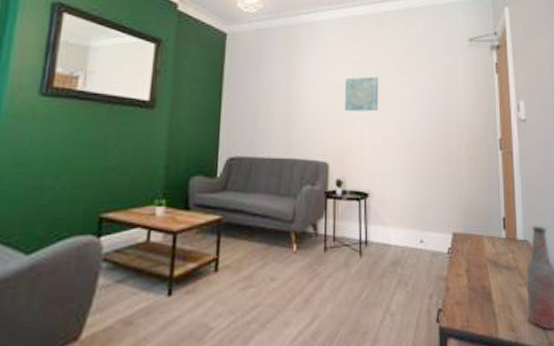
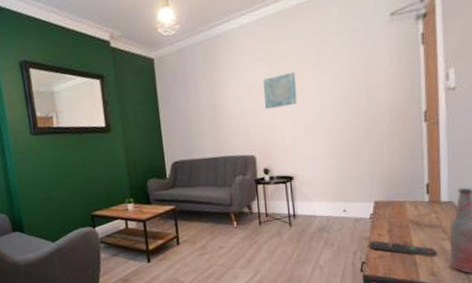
remote control: none [447,281,516,307] -> present [370,240,437,257]

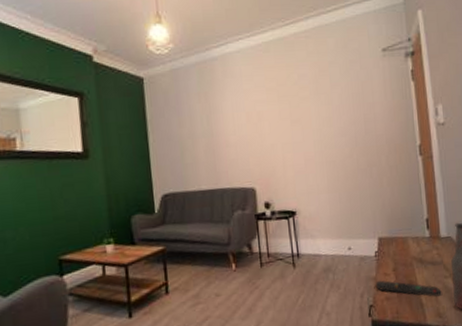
wall art: present [262,71,297,110] -> none [262,100,298,139]

